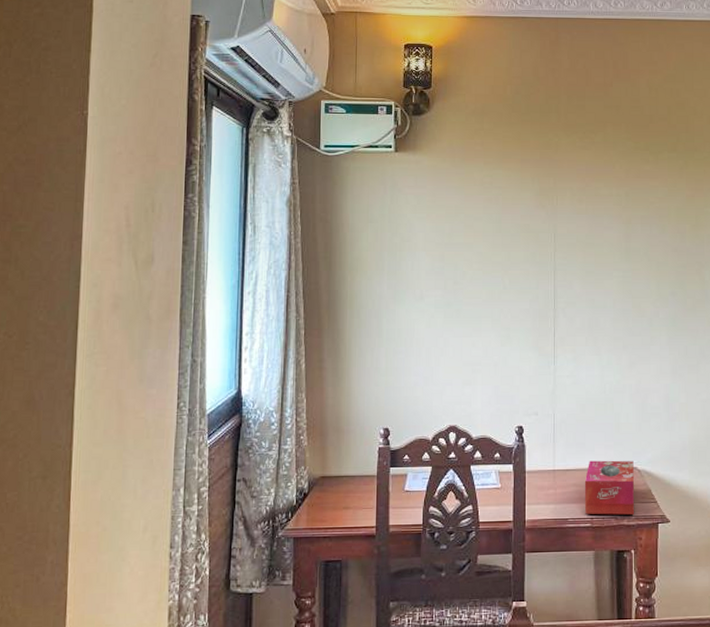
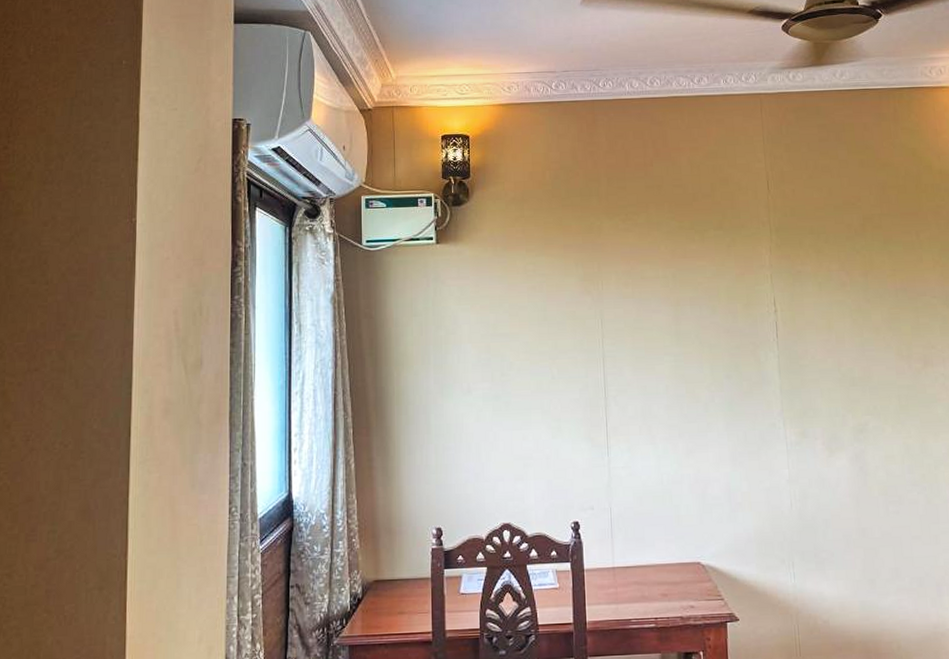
tissue box: present [584,460,635,515] -> none [646,555,701,614]

